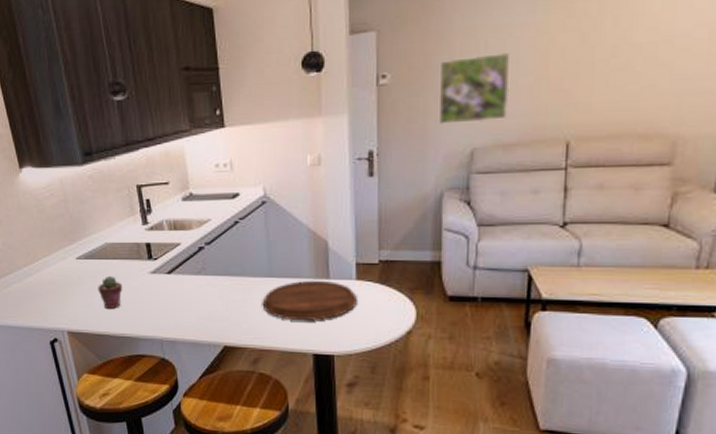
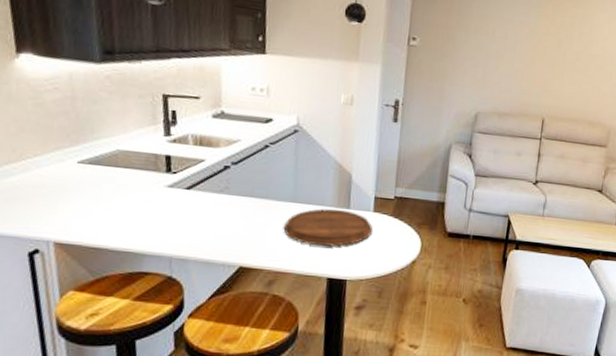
potted succulent: present [98,275,123,310] -> none [100,184,132,222]
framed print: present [439,53,510,124] -> none [454,36,509,93]

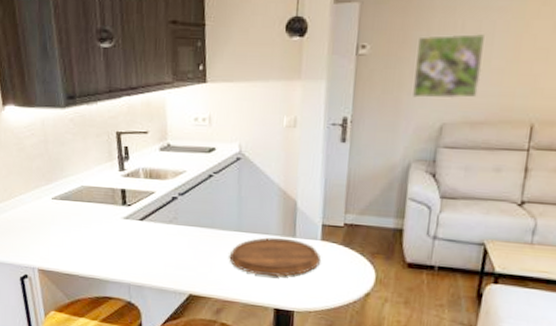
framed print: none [454,36,509,93] -> present [413,34,484,99]

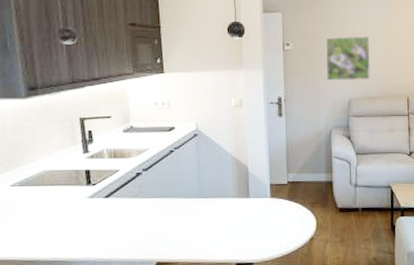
cutting board: present [229,237,321,277] -> none [192,199,271,235]

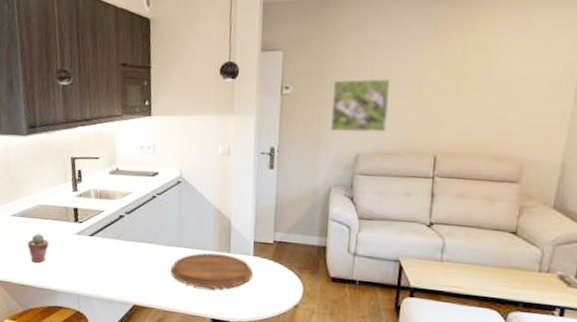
potted succulent: none [31,201,59,235] -> present [27,233,50,263]
cutting board: none [192,199,271,235] -> present [170,252,253,289]

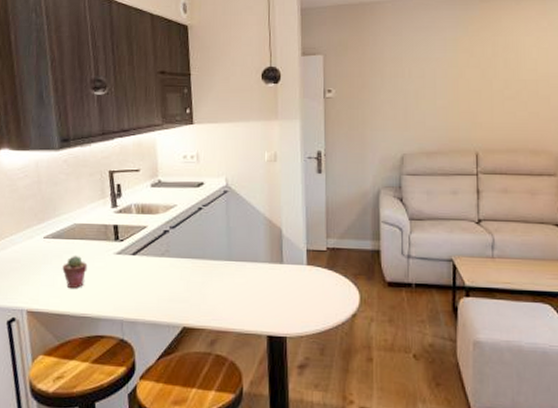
cutting board: present [170,252,253,289] -> none [221,264,307,304]
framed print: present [331,79,390,133] -> none [374,80,430,133]

